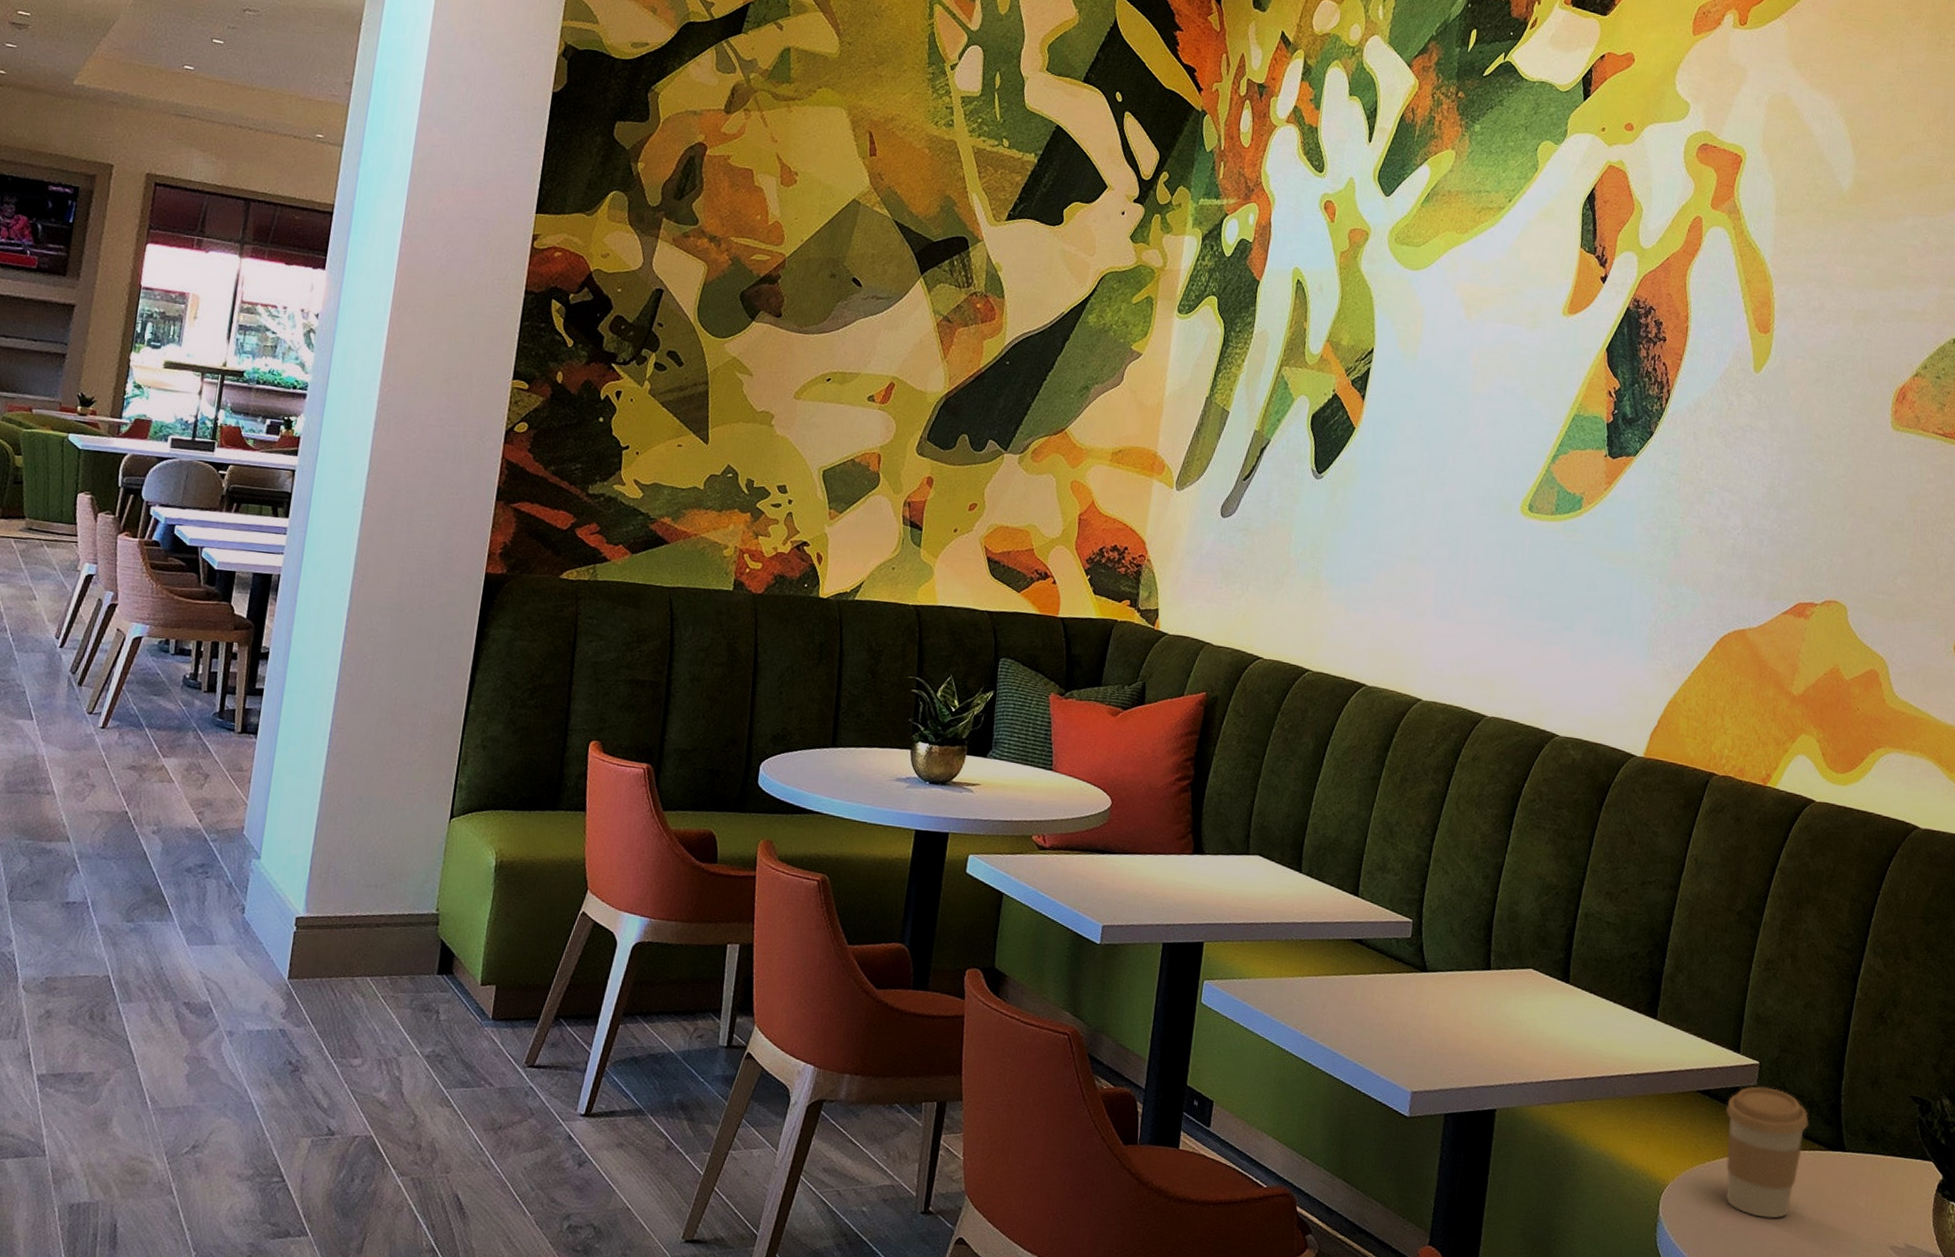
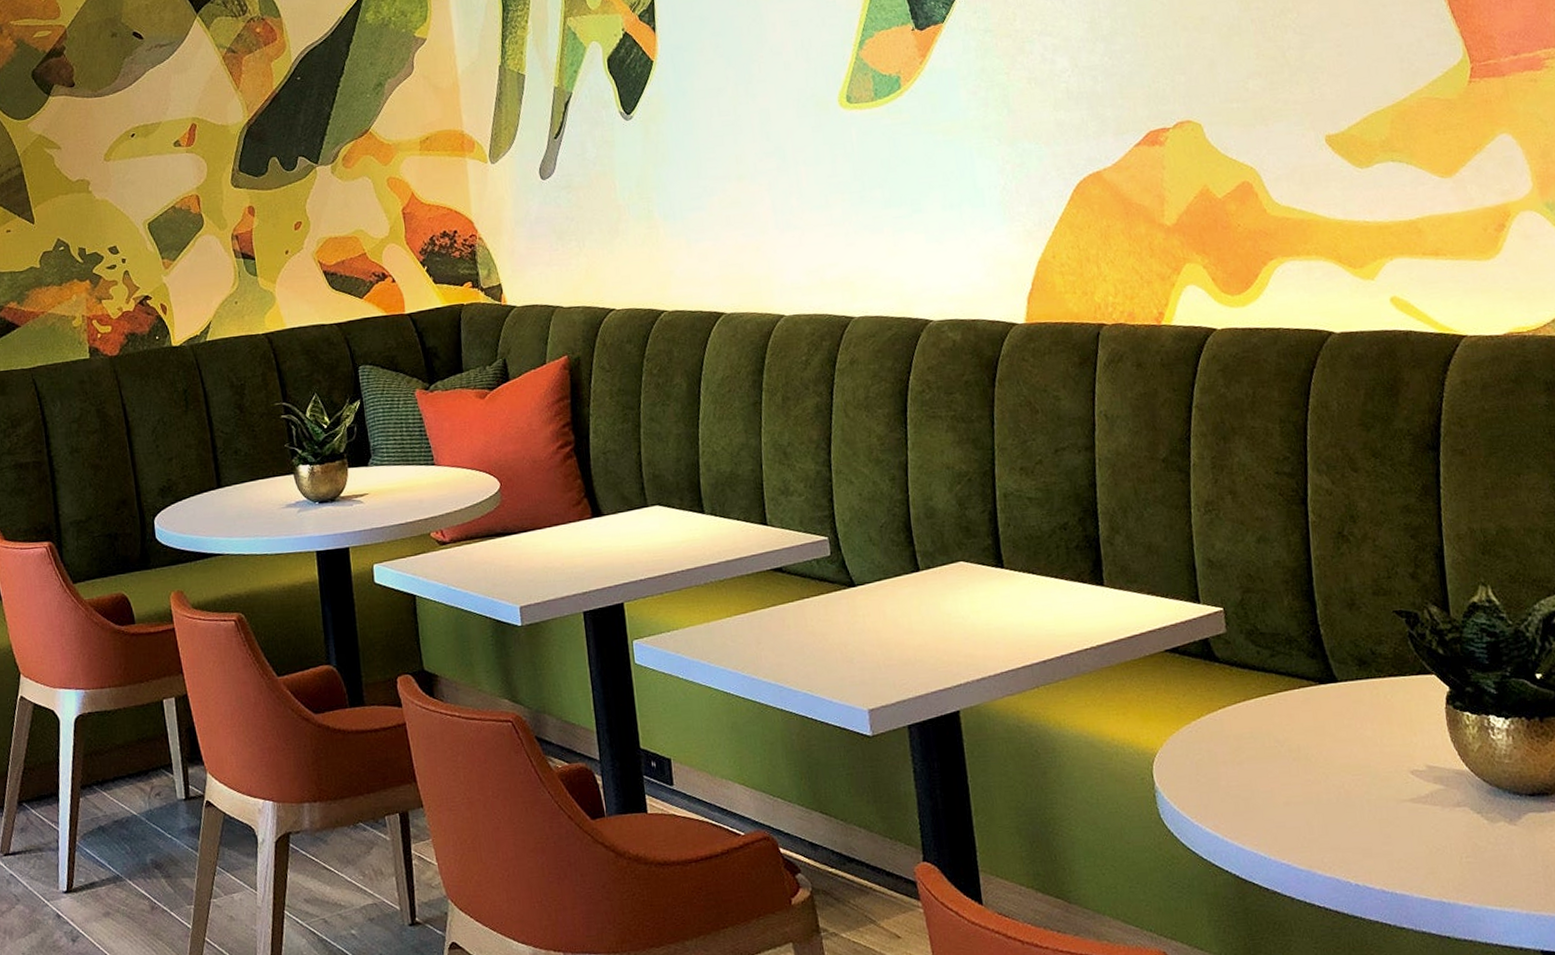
coffee cup: present [1725,1086,1809,1219] -> none [1199,632,1292,768]

